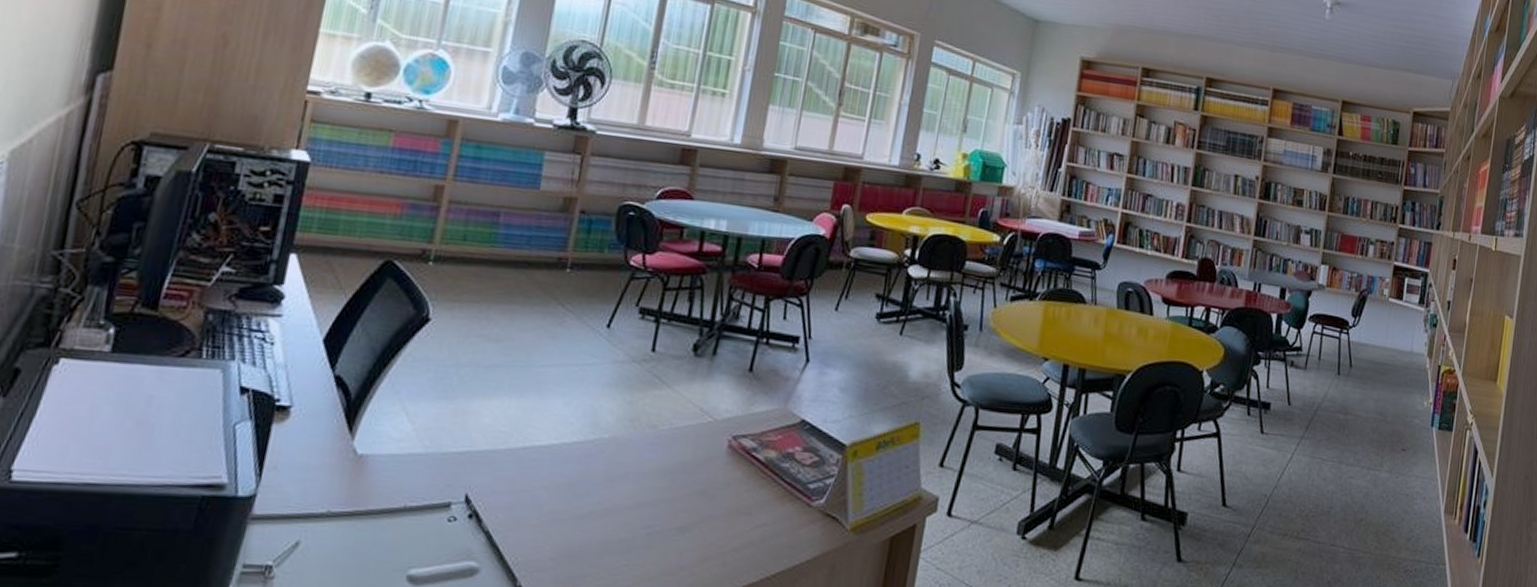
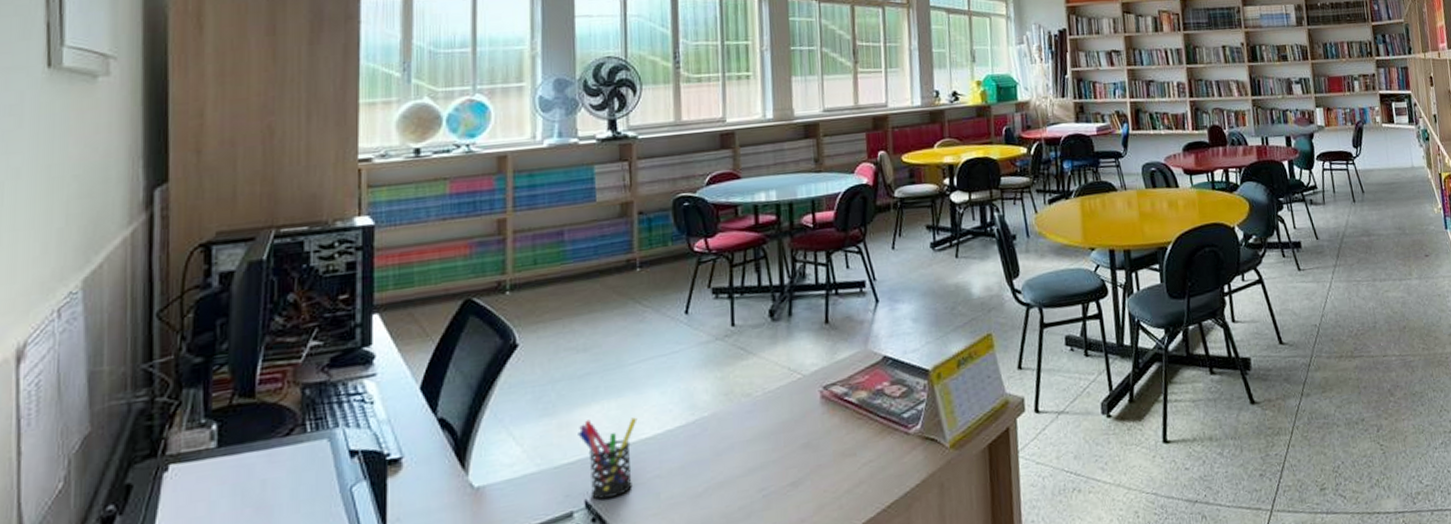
pen holder: none [472,413,536,498] -> present [578,417,638,500]

